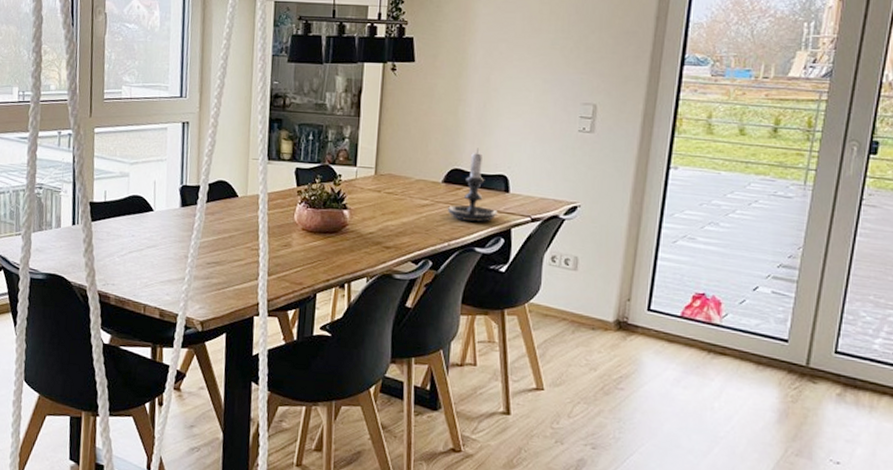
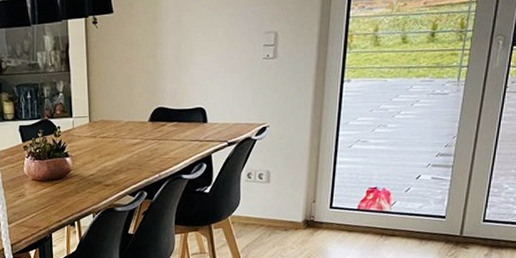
candle holder: present [447,148,498,222] -> none [155,86,199,153]

